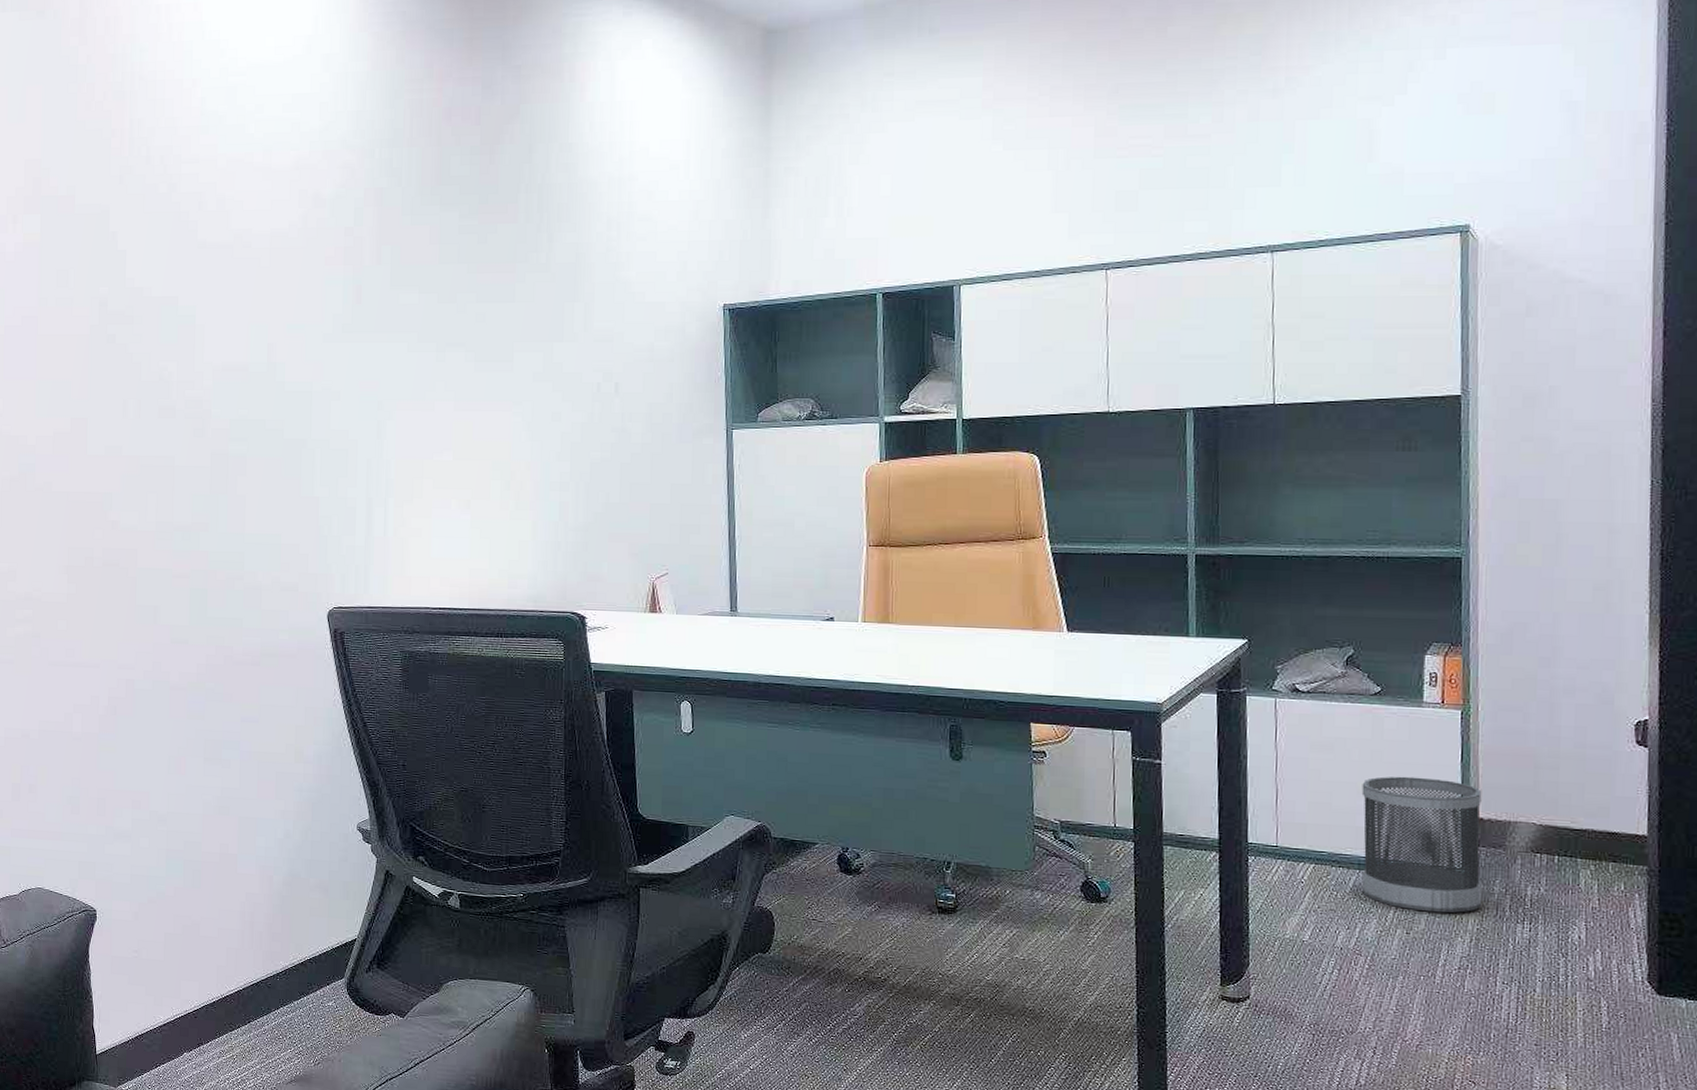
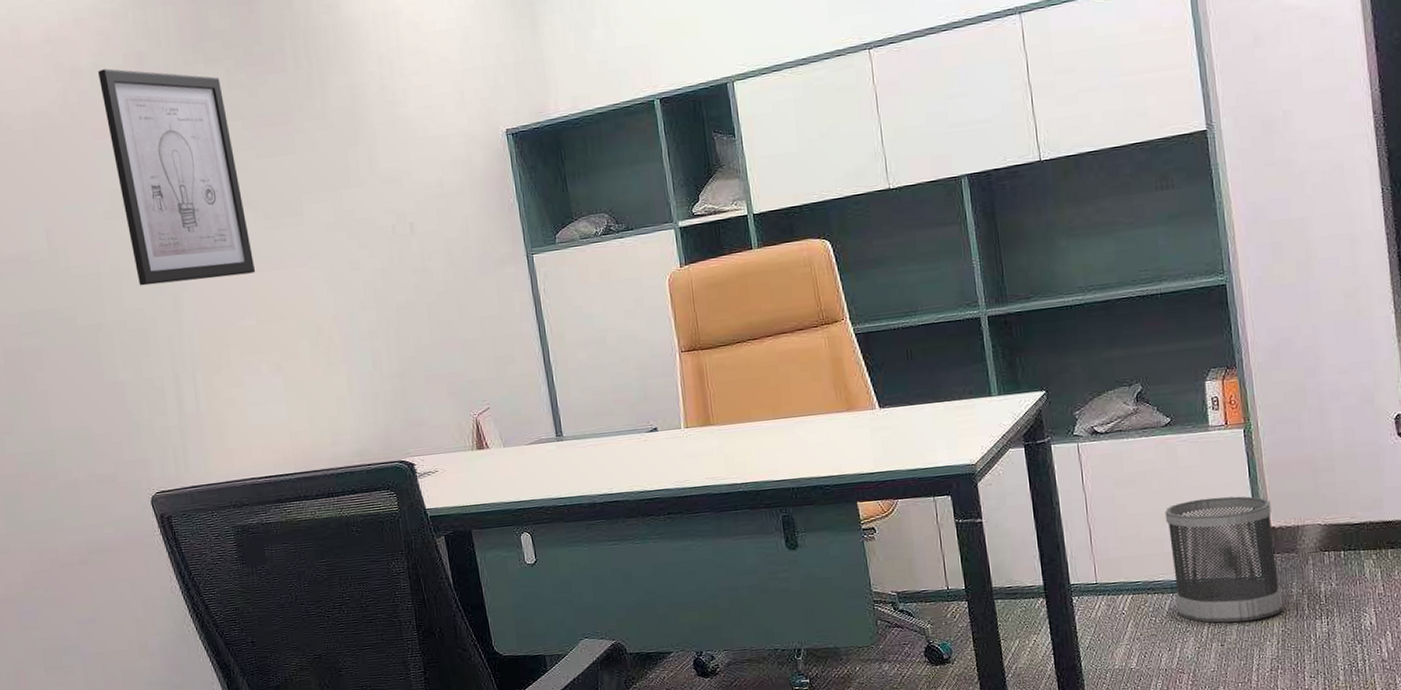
wall art: none [339,200,460,411] -> present [98,68,256,286]

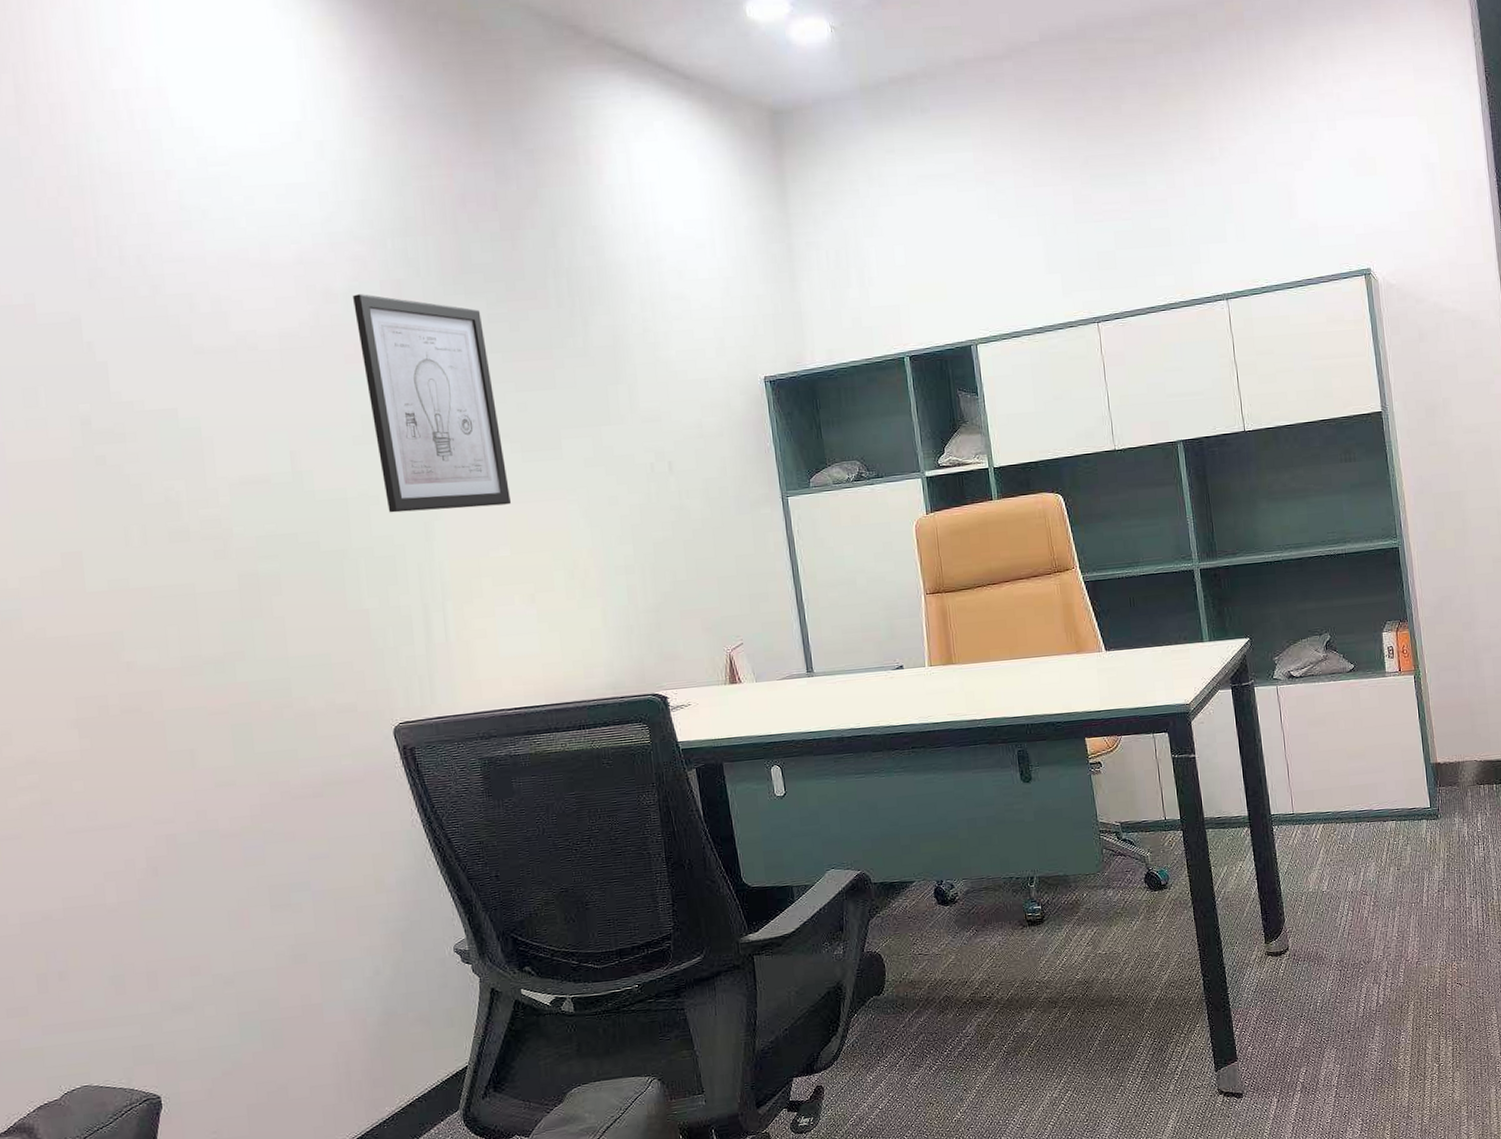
wastebasket: present [1165,496,1284,623] -> none [1350,735,1448,849]

